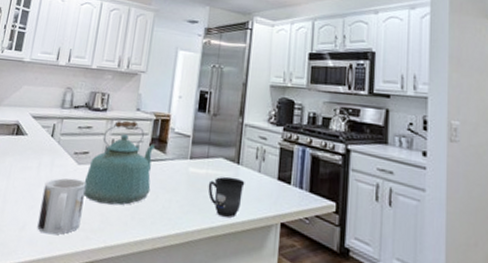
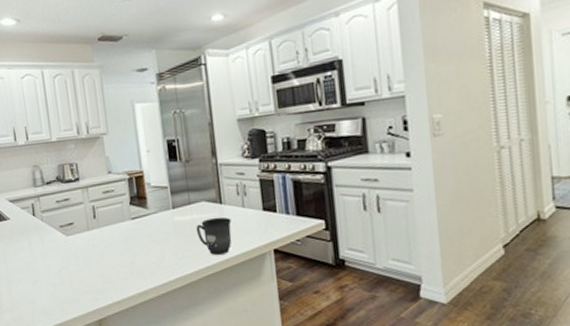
mug: present [37,178,86,235] -> none [40,249,85,303]
kettle: present [83,120,156,206] -> none [76,184,142,267]

